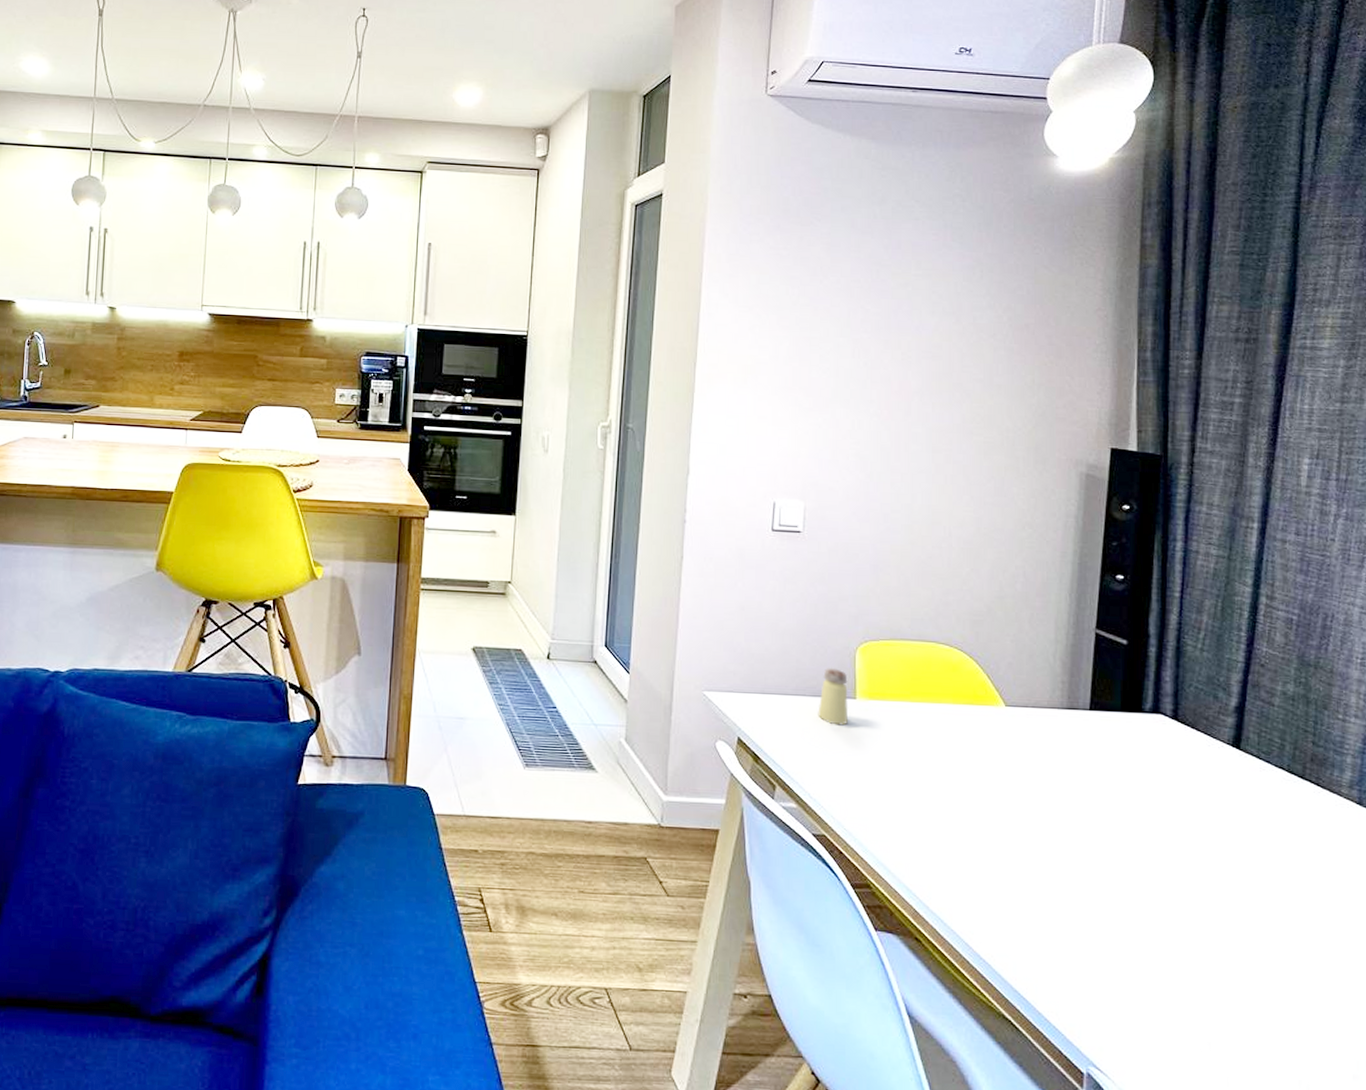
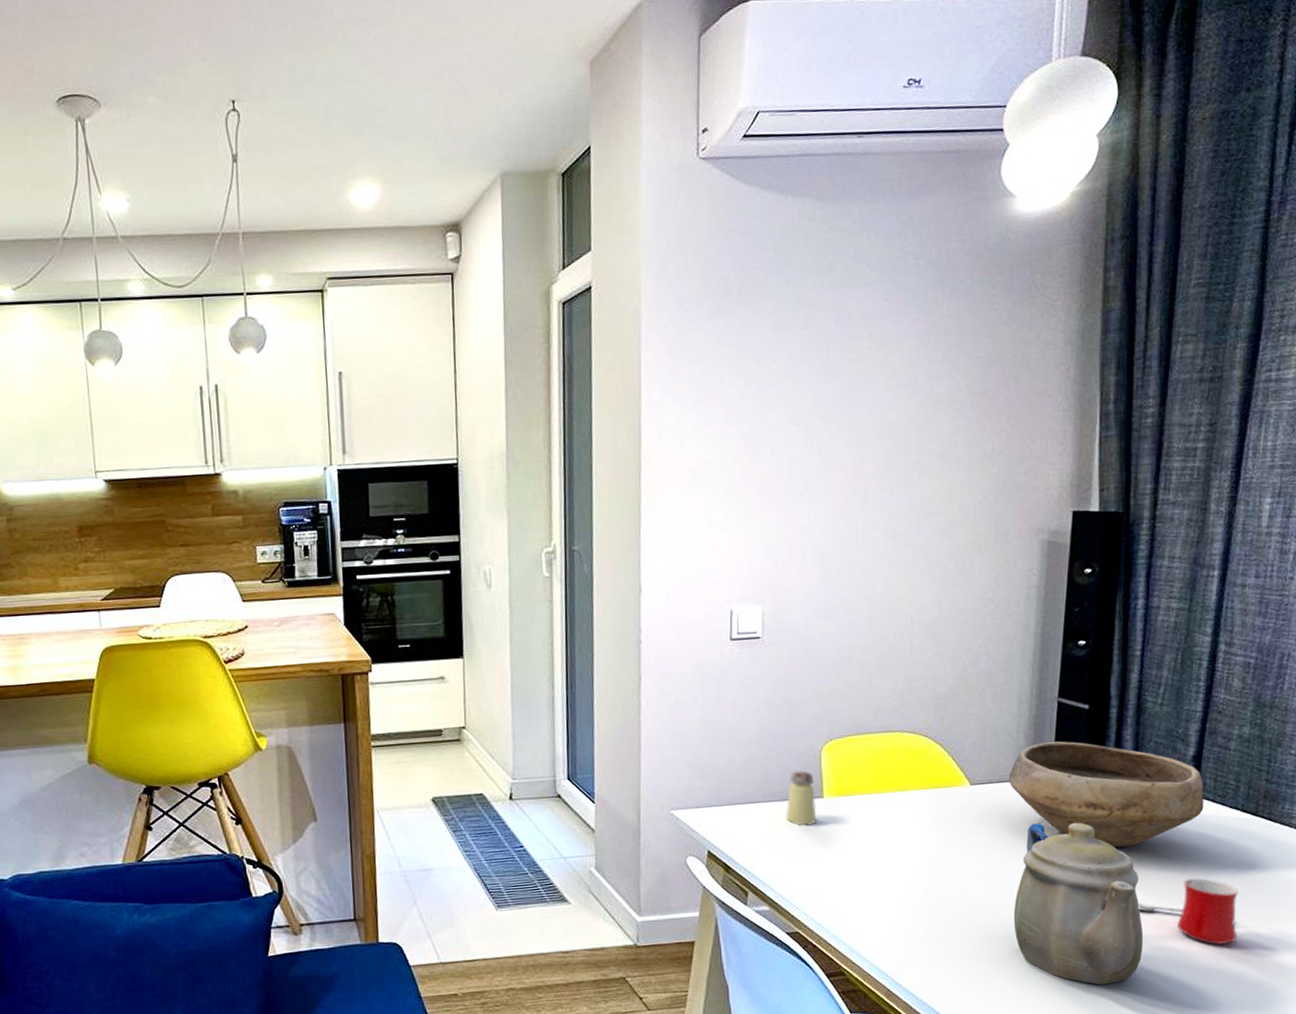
bowl: none [1044,672,1248,793] -> present [1008,741,1204,848]
teapot: none [1048,755,1186,939] -> present [1013,822,1144,985]
mug: none [1179,836,1287,913] -> present [1137,878,1239,945]

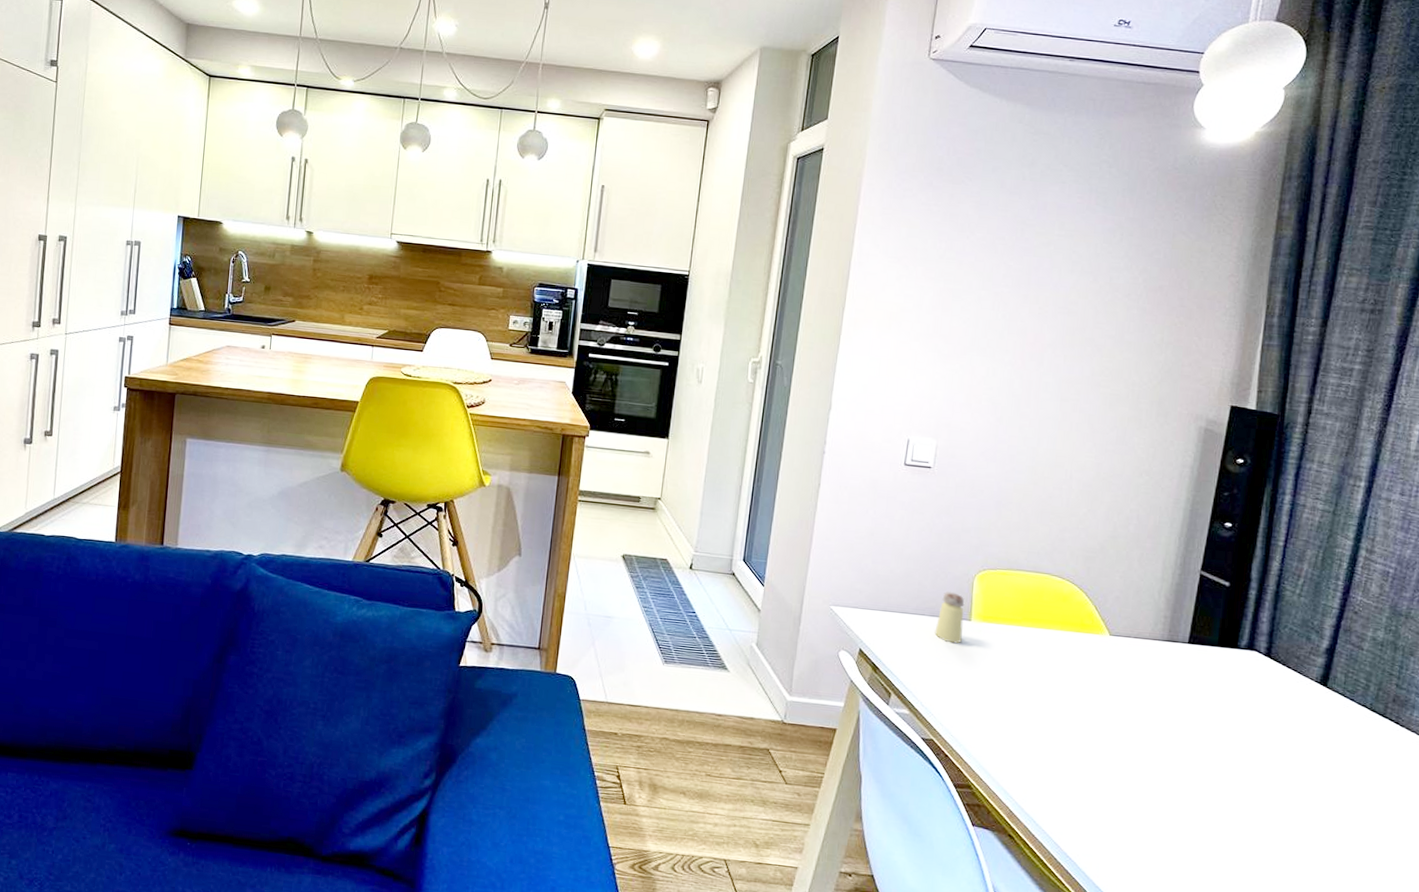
bowl: present [1008,741,1204,848] -> none [1146,609,1335,722]
teapot: present [1013,822,1144,985] -> none [1137,682,1263,850]
mug: present [1137,878,1239,945] -> none [1259,764,1361,835]

